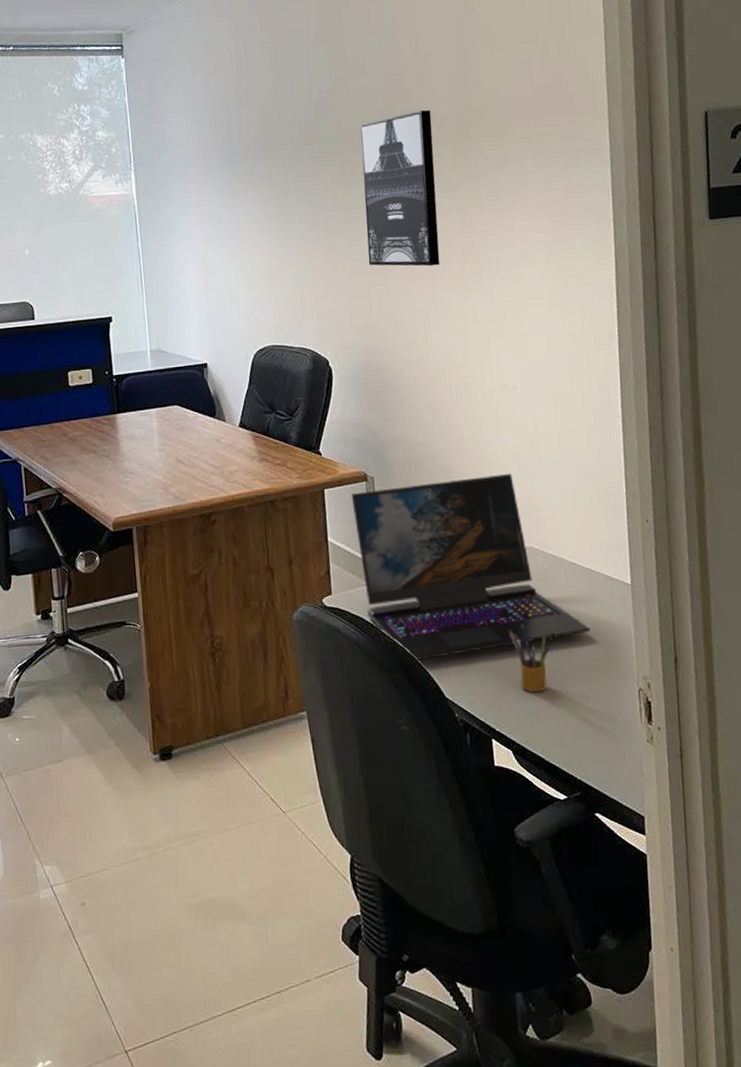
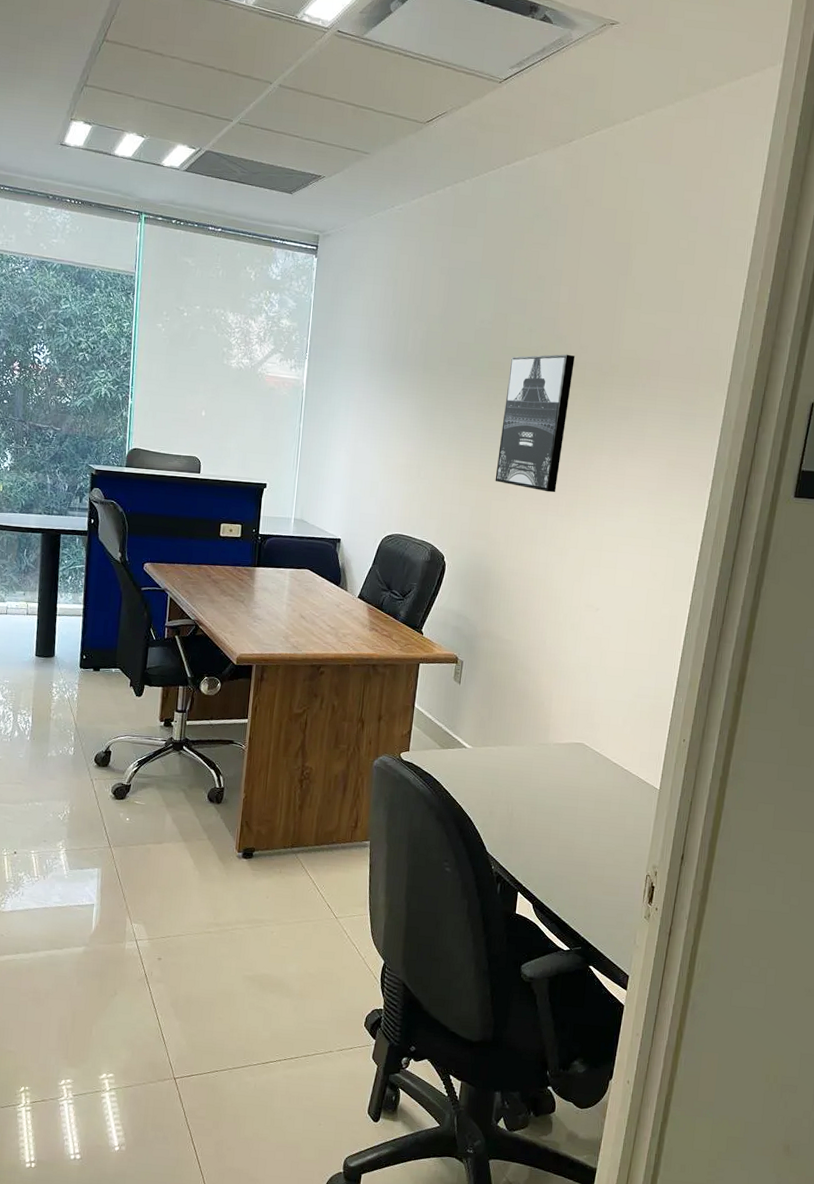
laptop: present [351,473,591,660] -> none [436,671,618,822]
pencil box: present [509,623,556,693] -> none [550,803,589,862]

